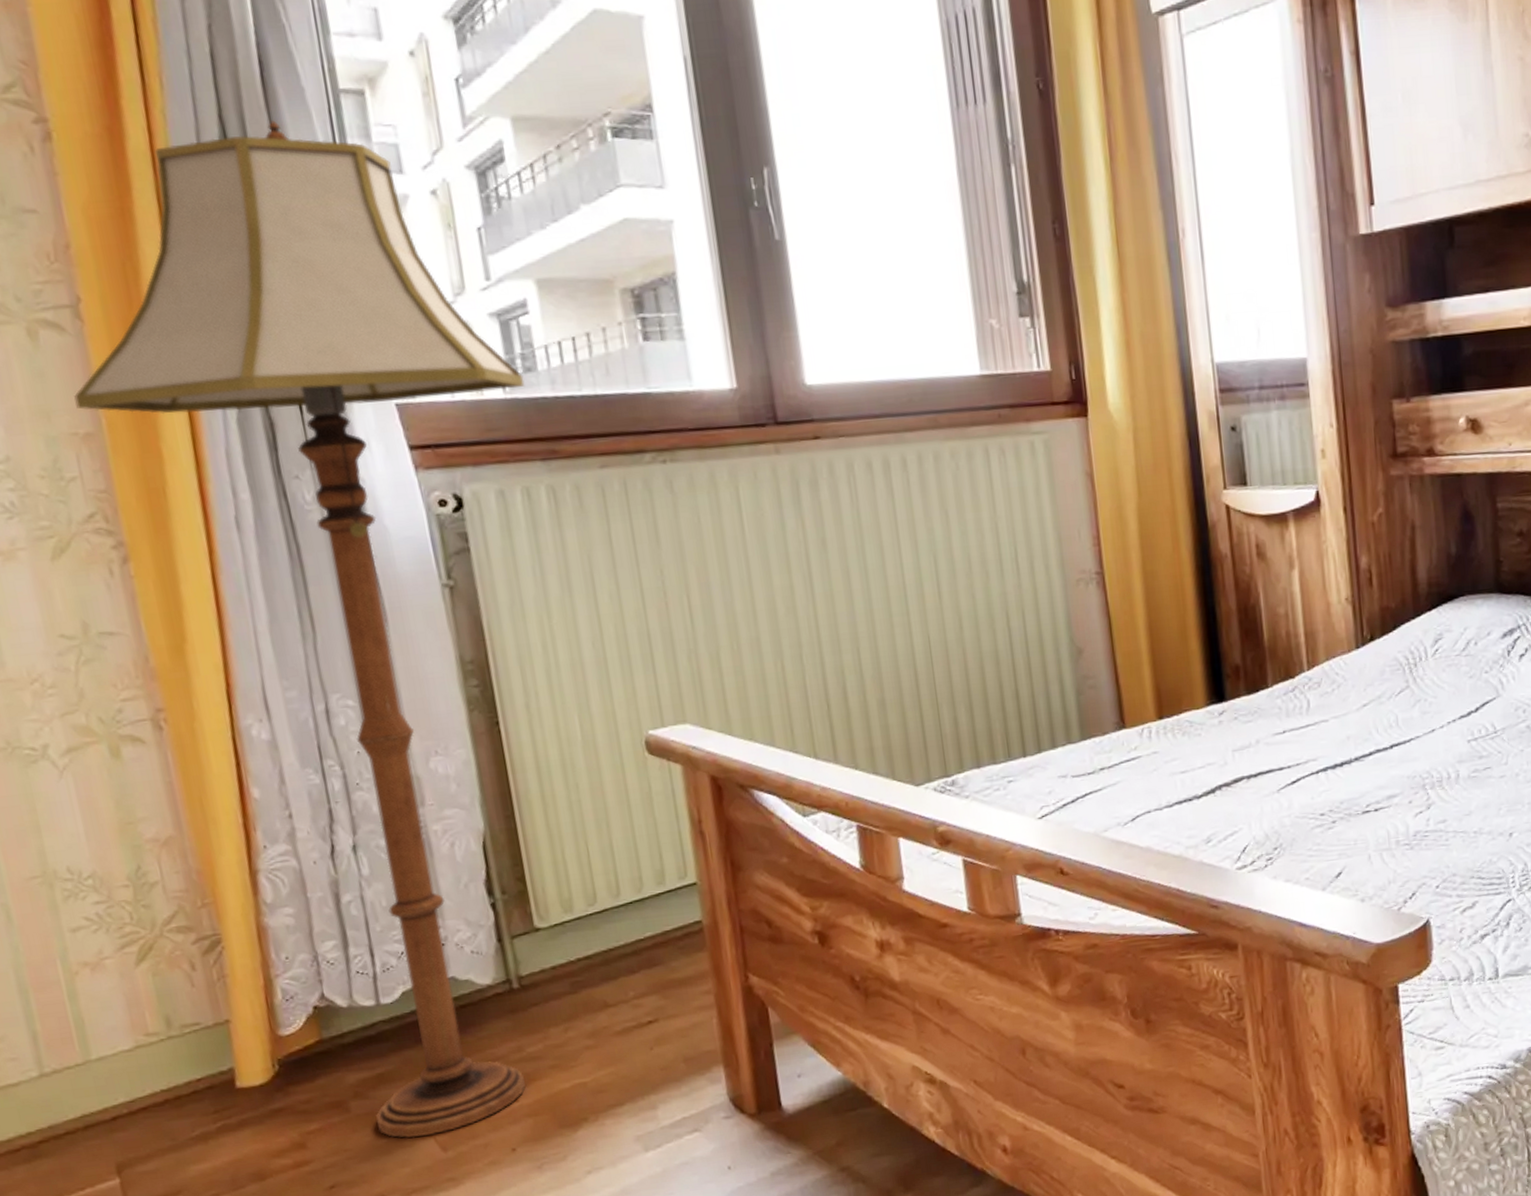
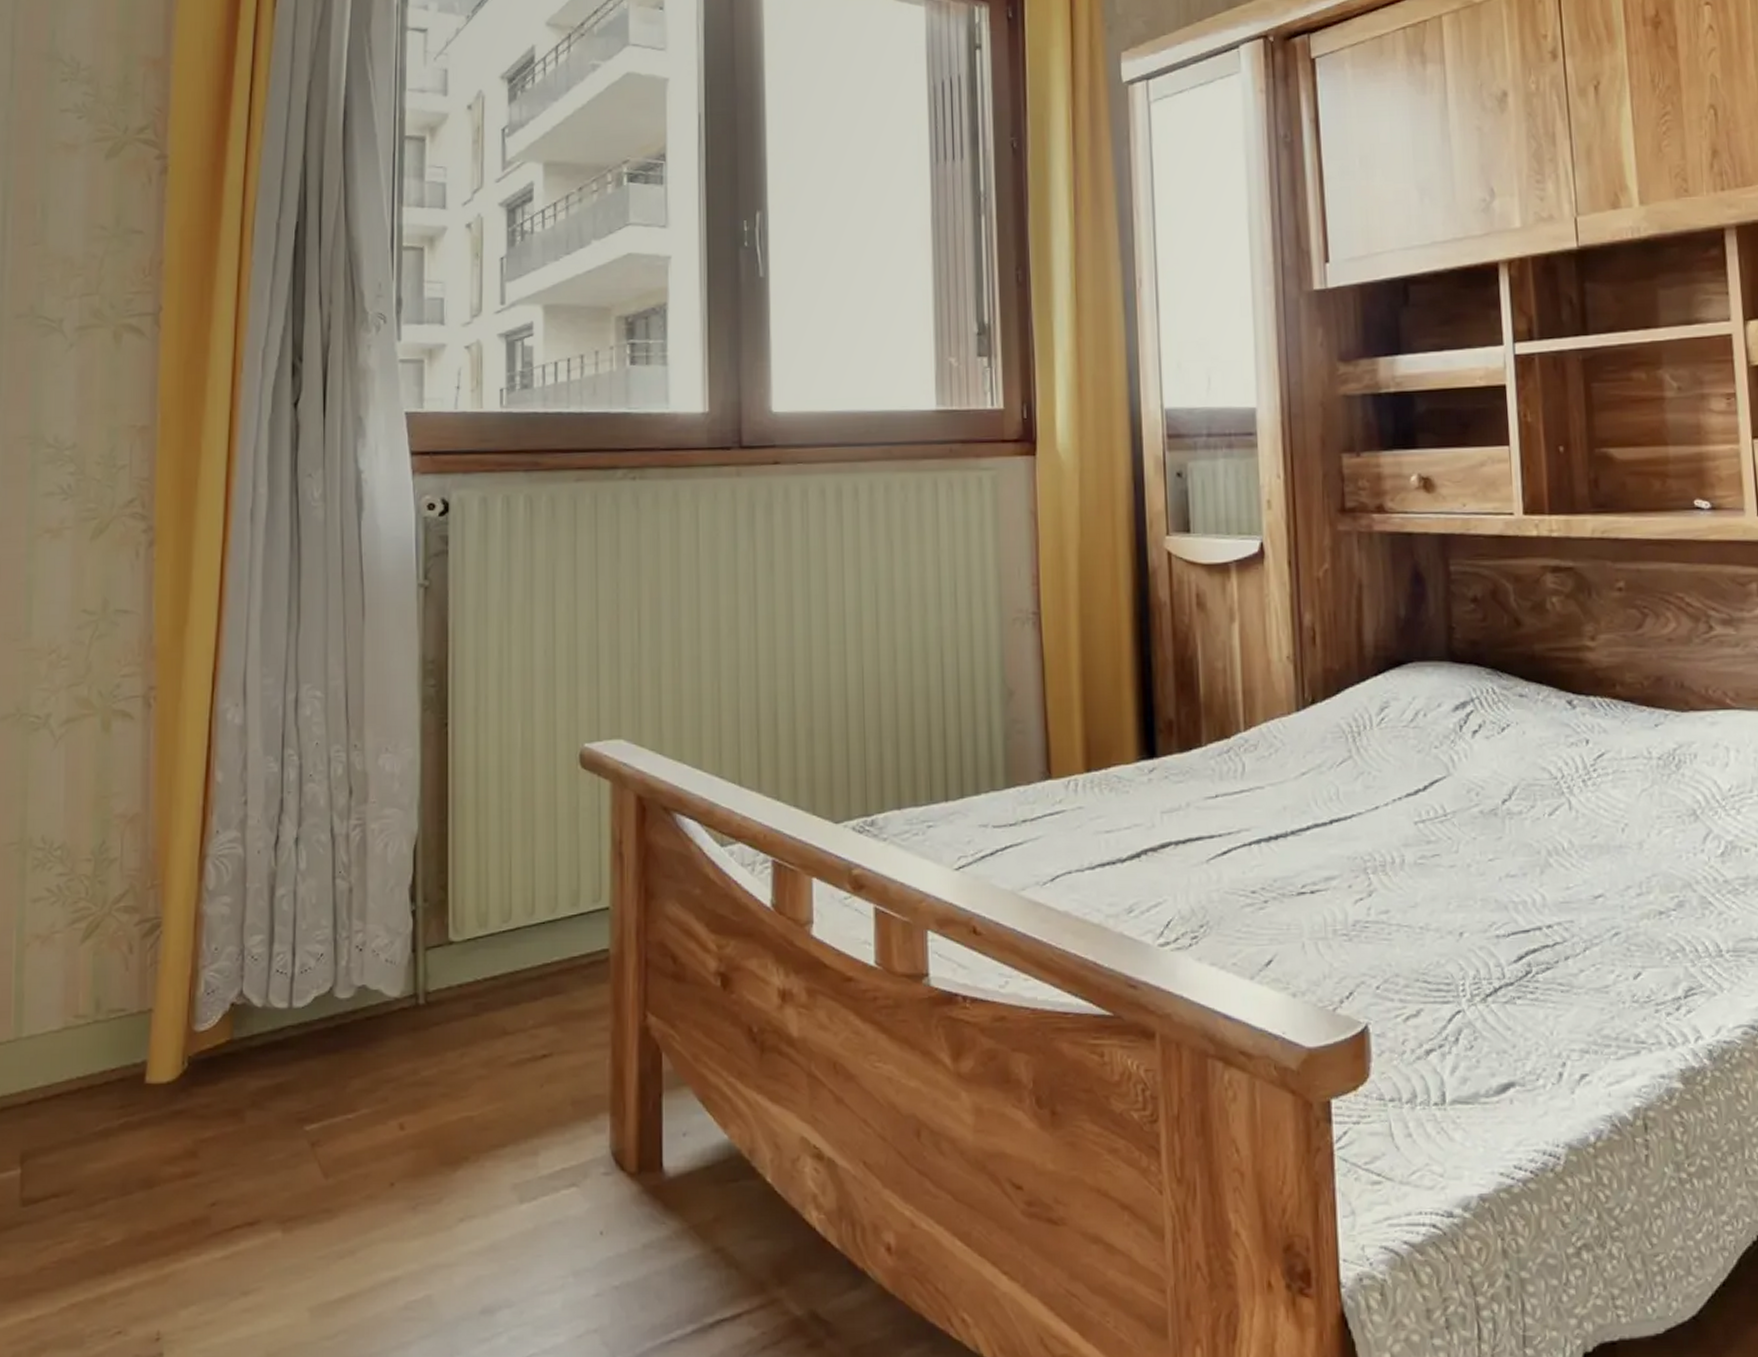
floor lamp: present [74,120,526,1138] -> none [139,161,520,1159]

